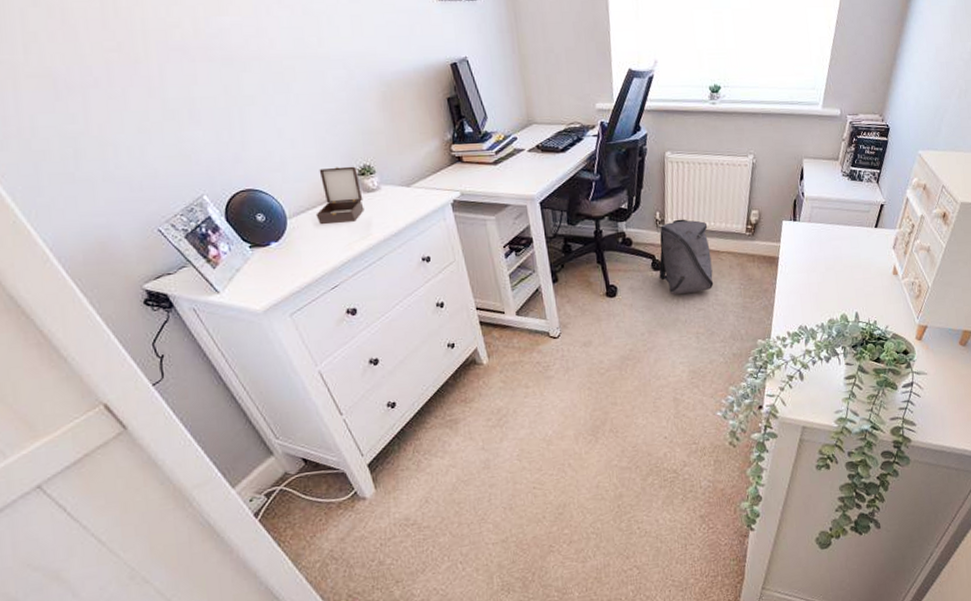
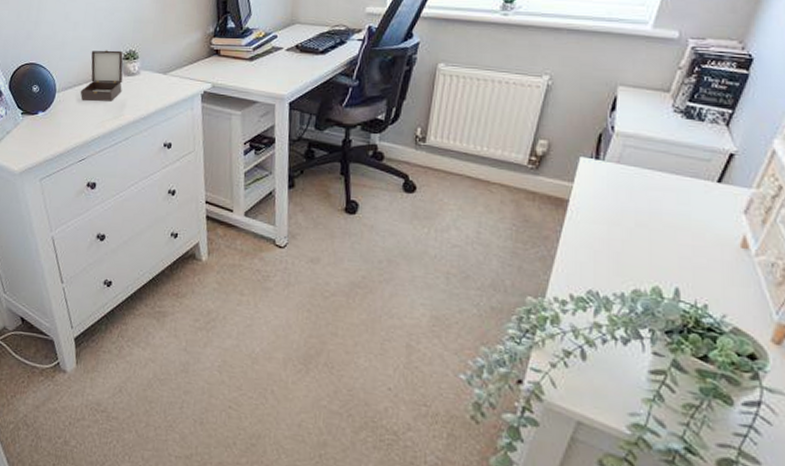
backpack: present [659,219,714,295] -> none [410,138,479,226]

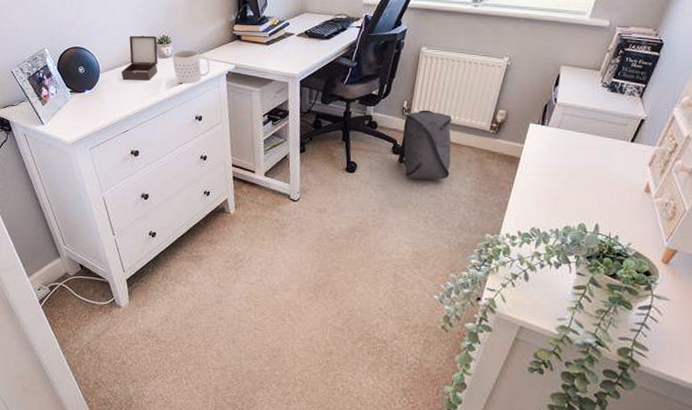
mug: none [139,66,183,106] -> present [172,49,210,85]
backpack: none [410,138,479,226] -> present [397,110,452,180]

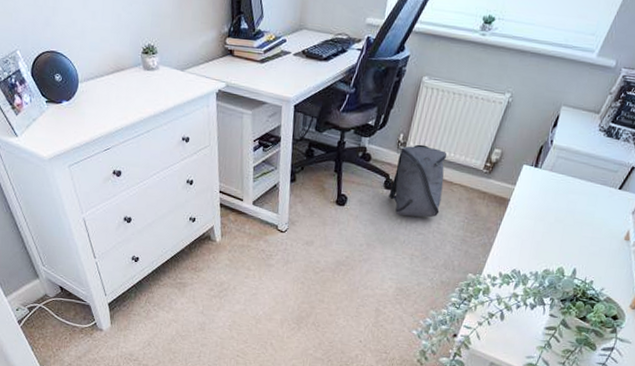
jewelry box: present [121,35,159,81] -> none [102,42,143,95]
mug: present [172,49,210,85] -> none [158,62,199,102]

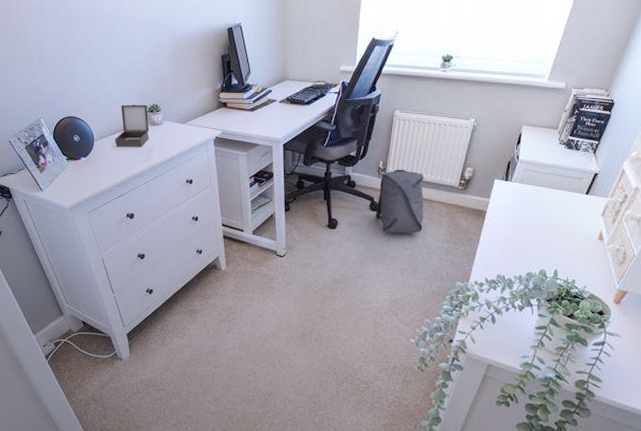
jewelry box: none [102,42,143,95] -> present [114,104,150,148]

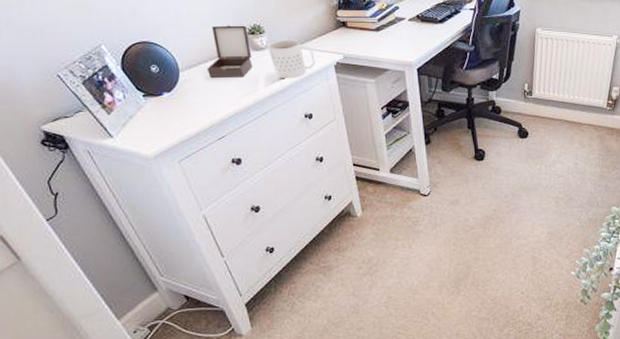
mug: none [162,117,198,150] -> present [268,39,315,79]
backpack: present [375,169,424,234] -> none [524,91,575,162]

